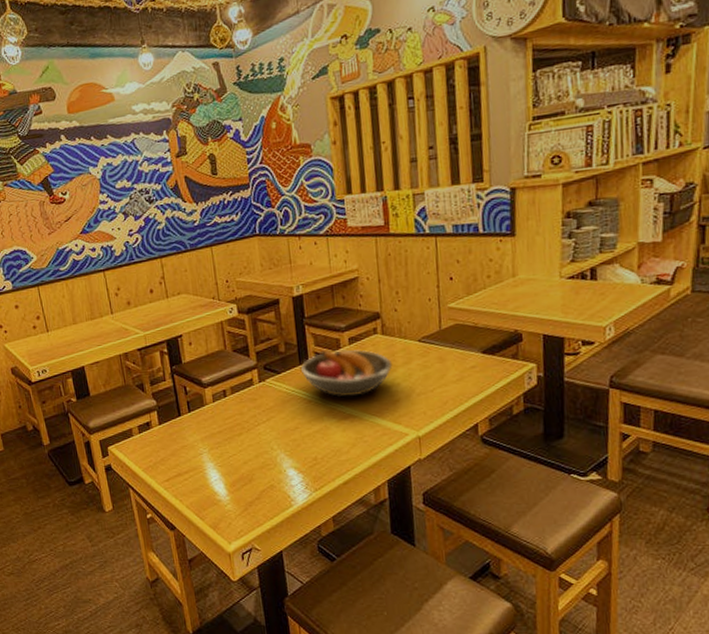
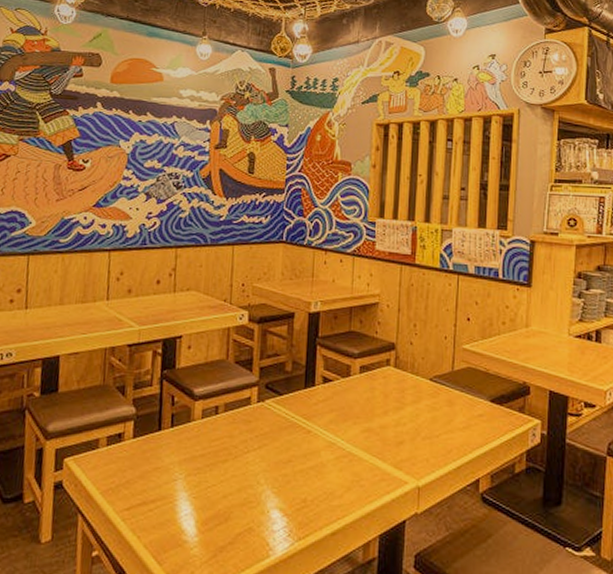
fruit bowl: present [300,349,393,398] -> none [304,375,401,432]

